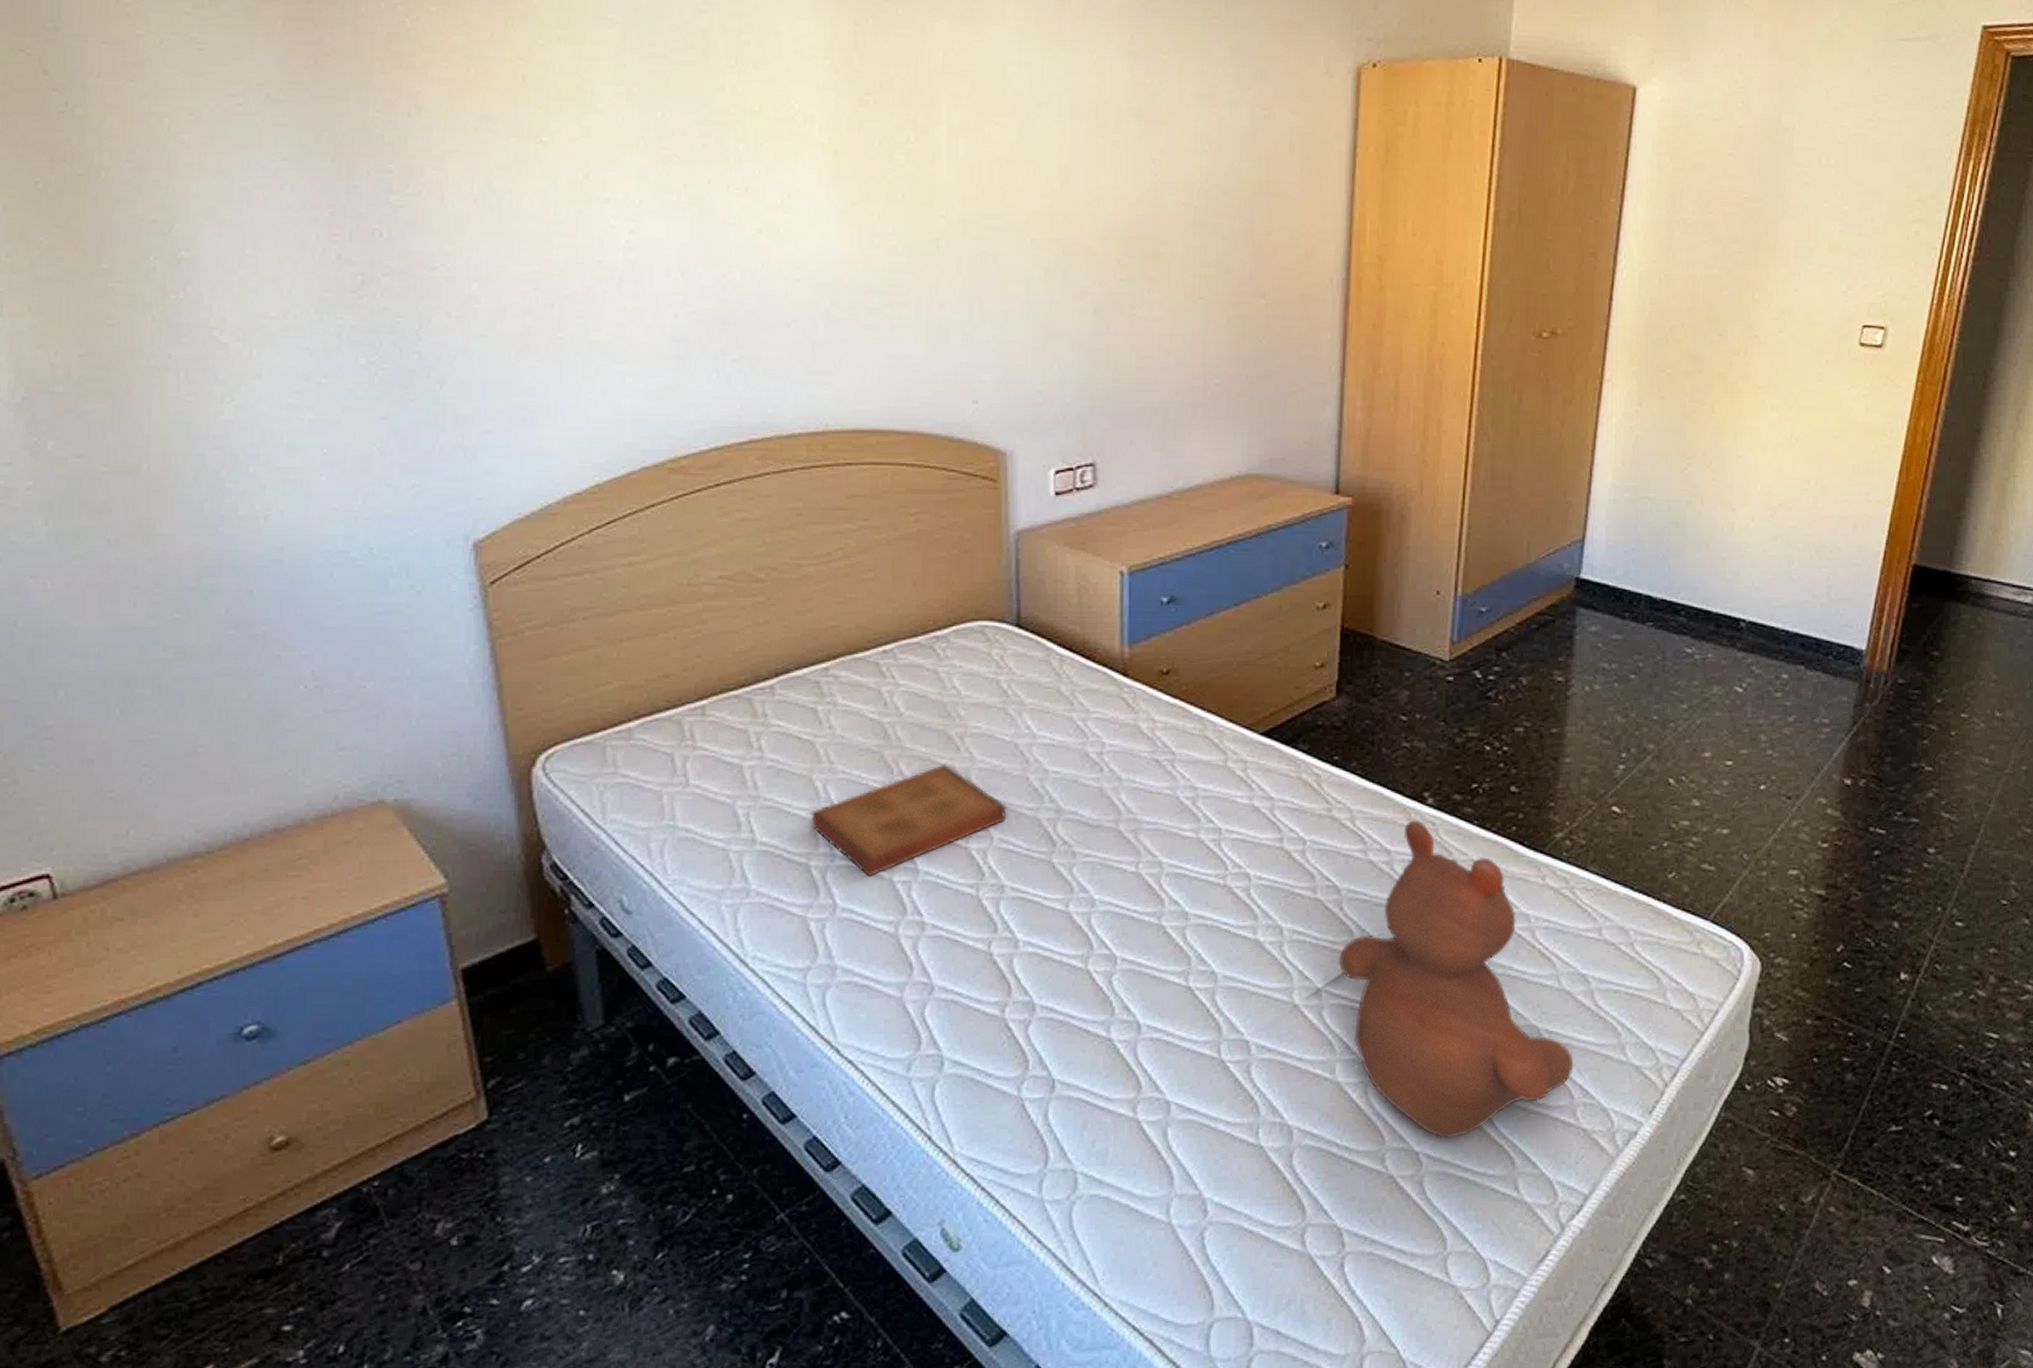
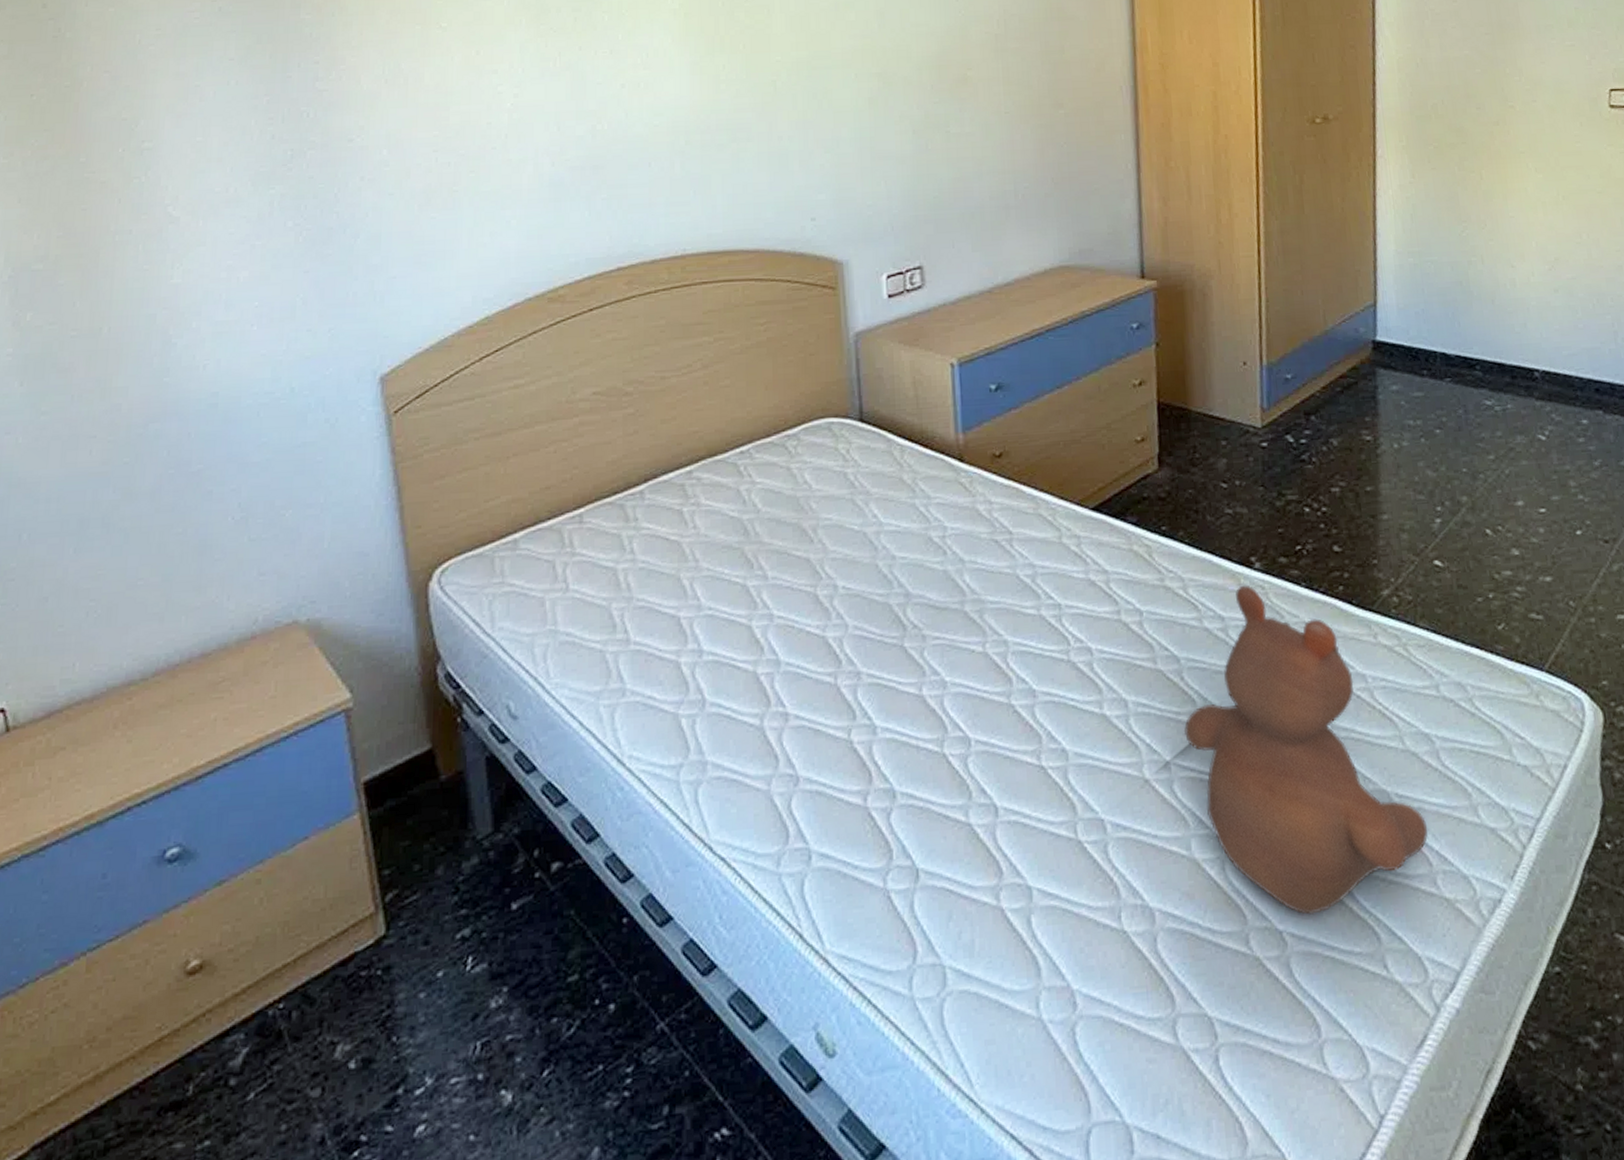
book: present [811,765,1007,876] -> none [679,557,860,670]

